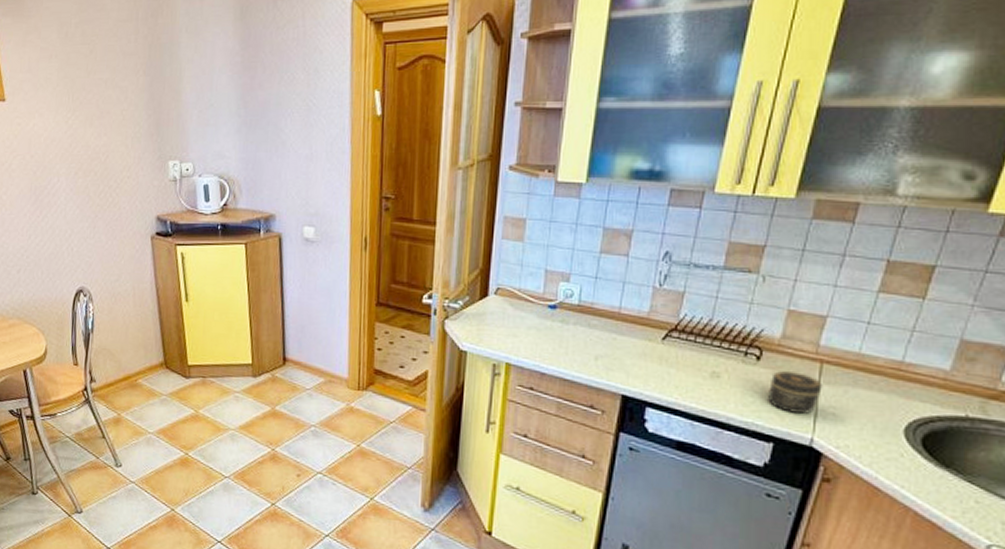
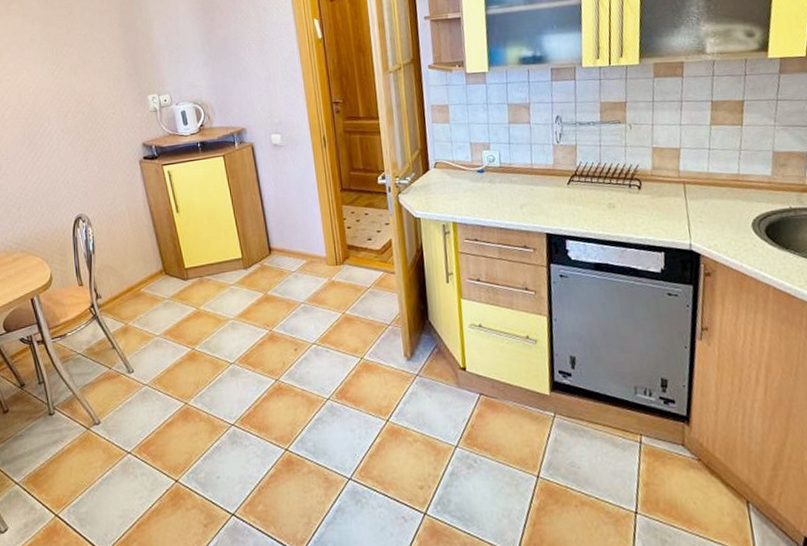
jar: present [768,371,823,414] -> none [651,194,690,226]

